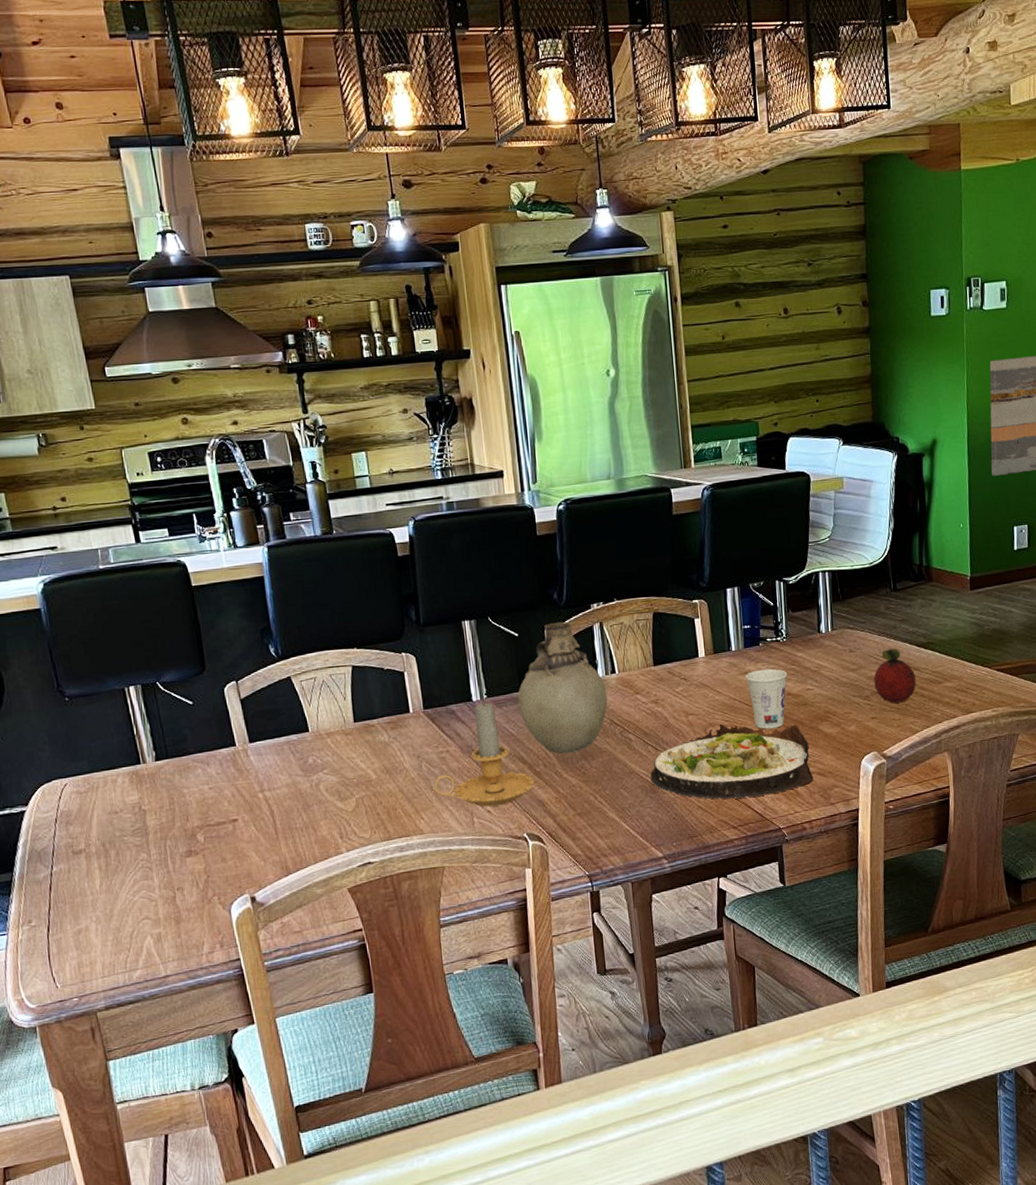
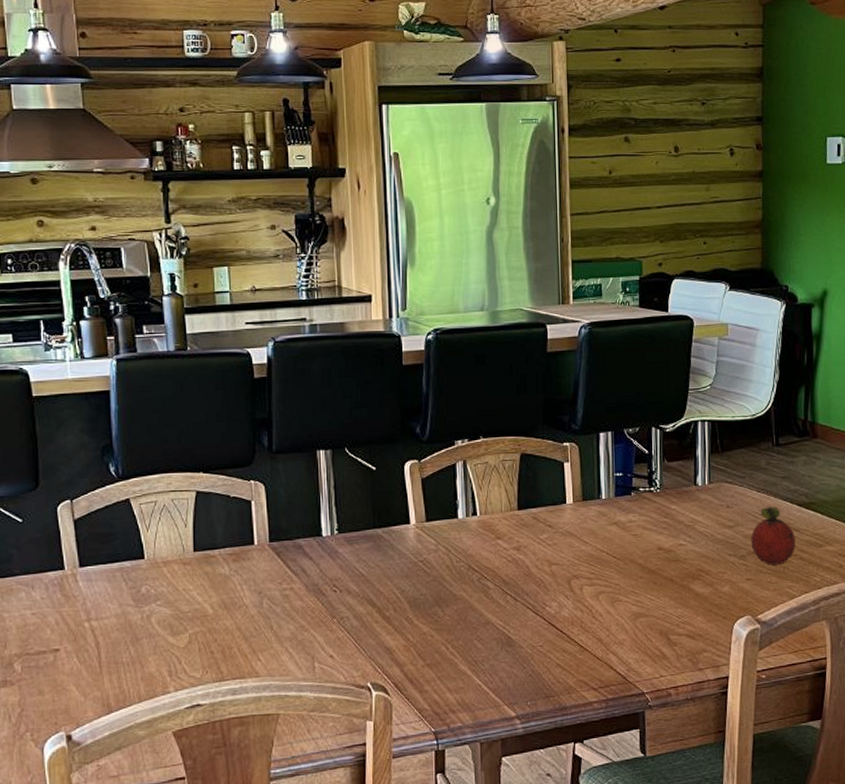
candle: present [434,699,535,807] -> none [275,535,383,652]
vase: present [518,621,608,755] -> none [371,457,467,599]
salad plate: present [650,722,814,800] -> none [507,575,682,659]
cup: present [745,668,788,729] -> none [614,520,660,585]

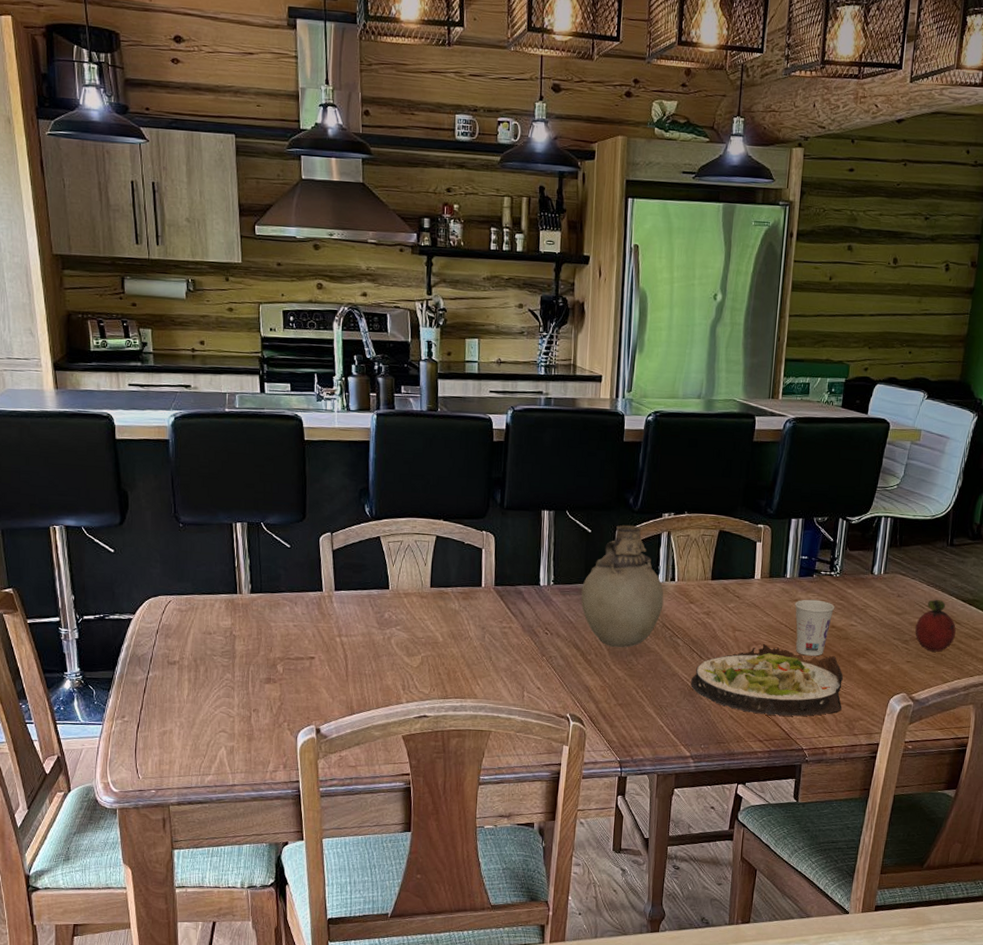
vase: none [371,457,467,599] -> present [581,525,664,648]
salad plate: none [507,575,682,659] -> present [691,643,844,717]
cup: none [614,520,660,585] -> present [794,599,835,656]

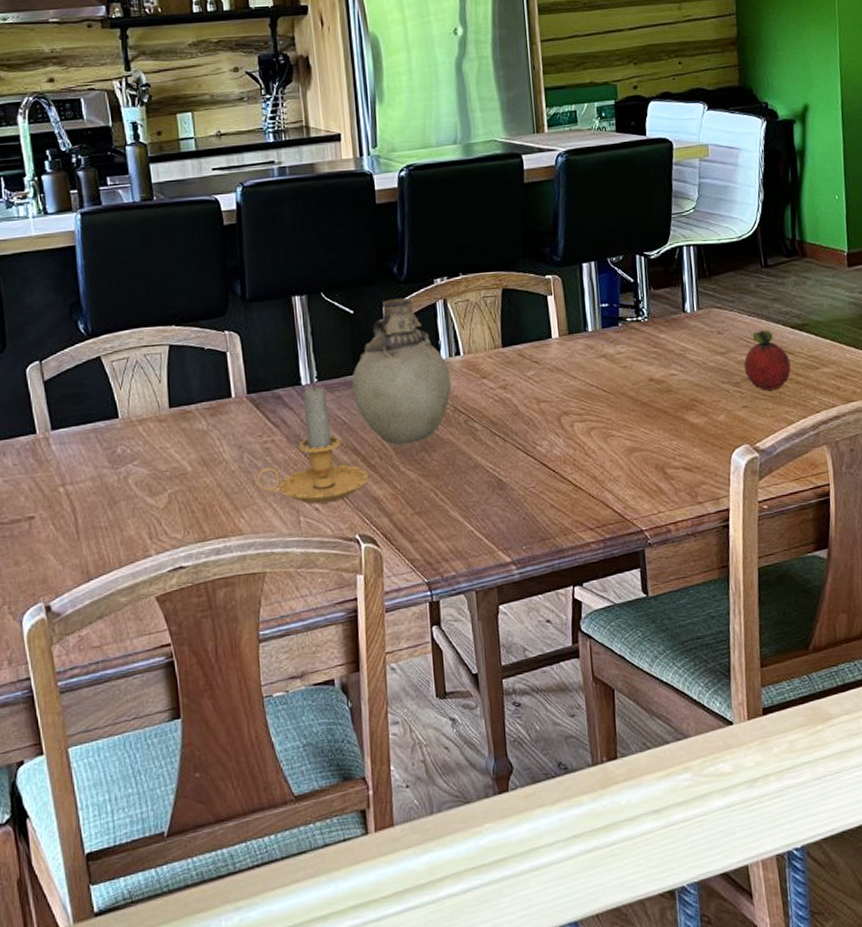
candle: none [493,585,584,685] -> present [256,383,369,504]
salad plate: present [691,643,844,717] -> none [497,411,679,498]
cup: present [794,599,835,656] -> none [603,351,650,419]

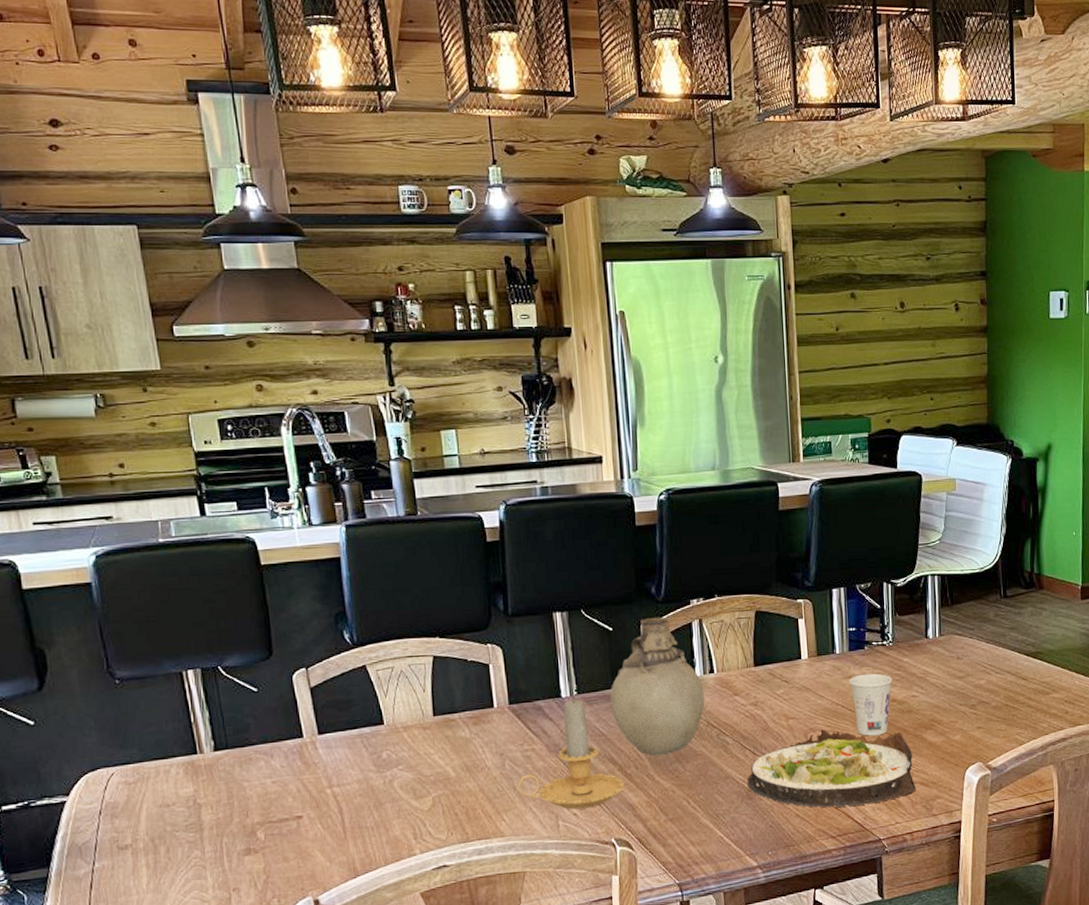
salad plate: none [497,411,679,498] -> present [747,728,916,808]
cup: none [603,351,650,419] -> present [849,673,893,736]
fruit: present [744,330,791,391] -> none [981,657,1024,714]

